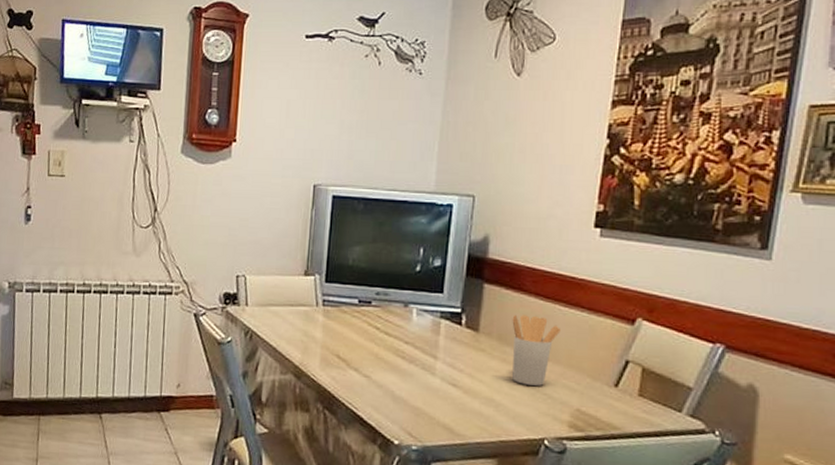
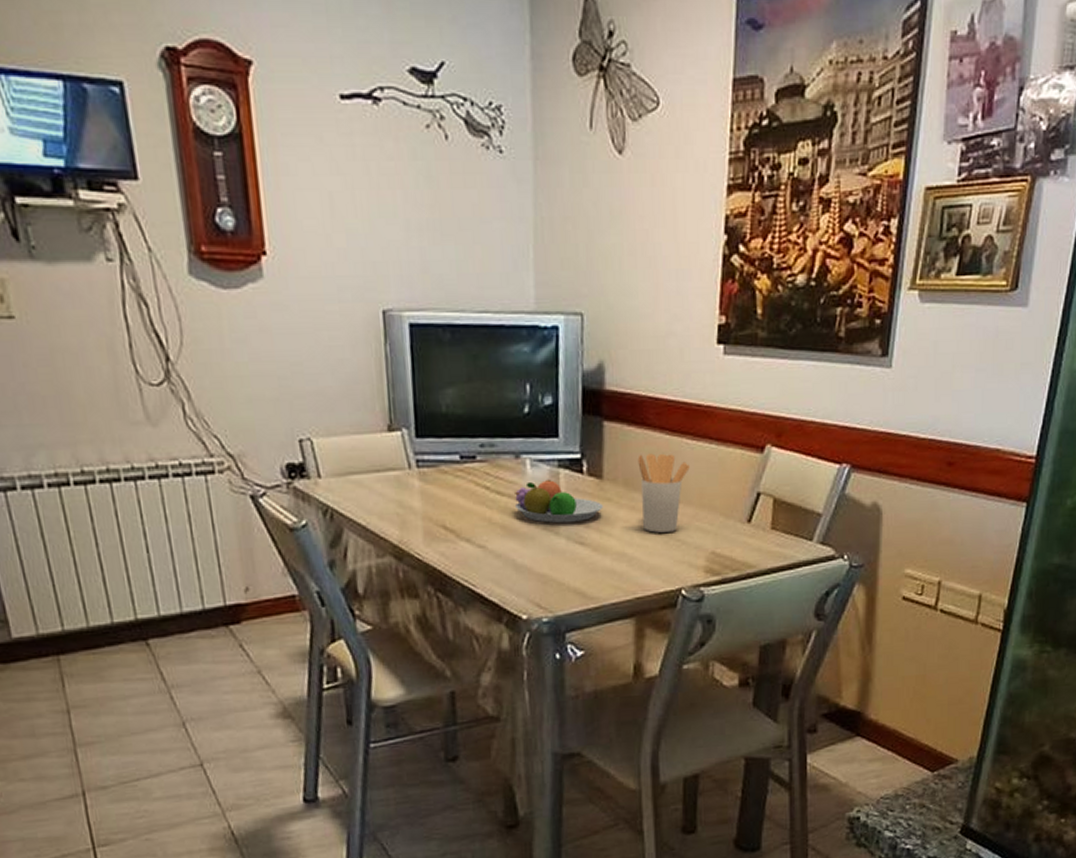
fruit bowl: none [398,327,477,366] -> present [513,480,603,523]

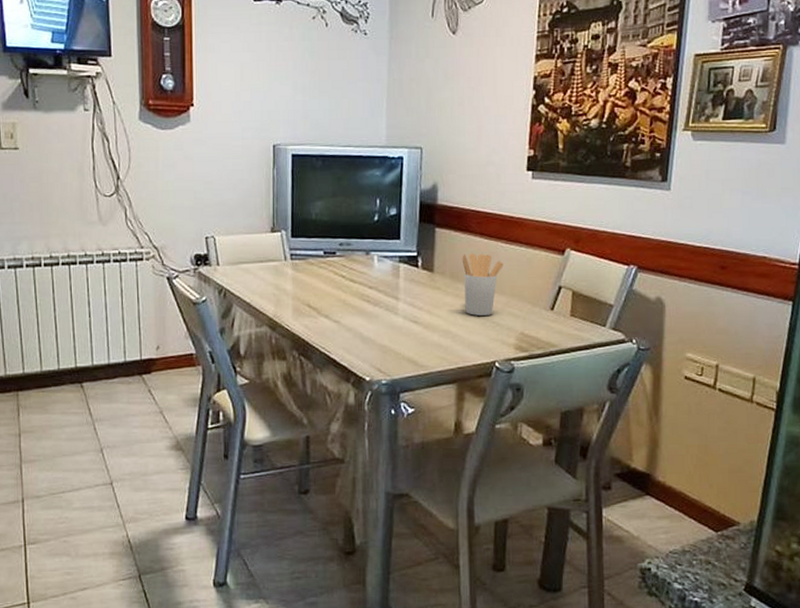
fruit bowl: present [513,480,603,523] -> none [363,272,433,305]

